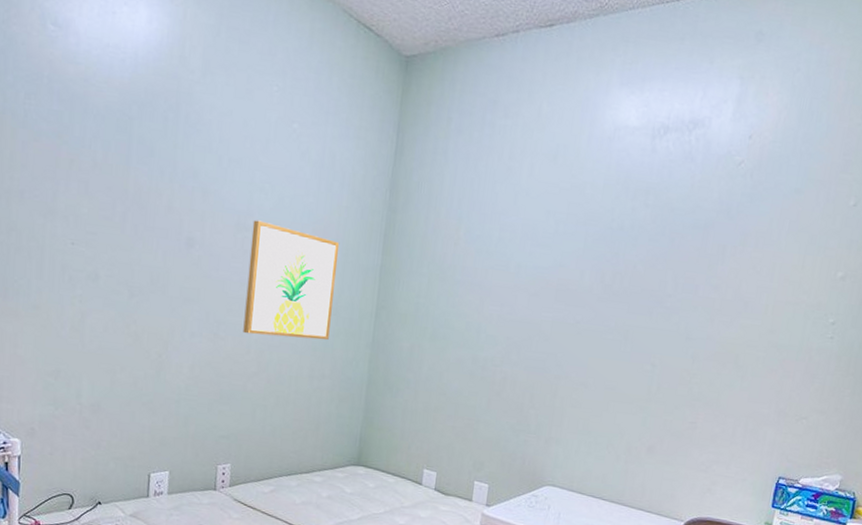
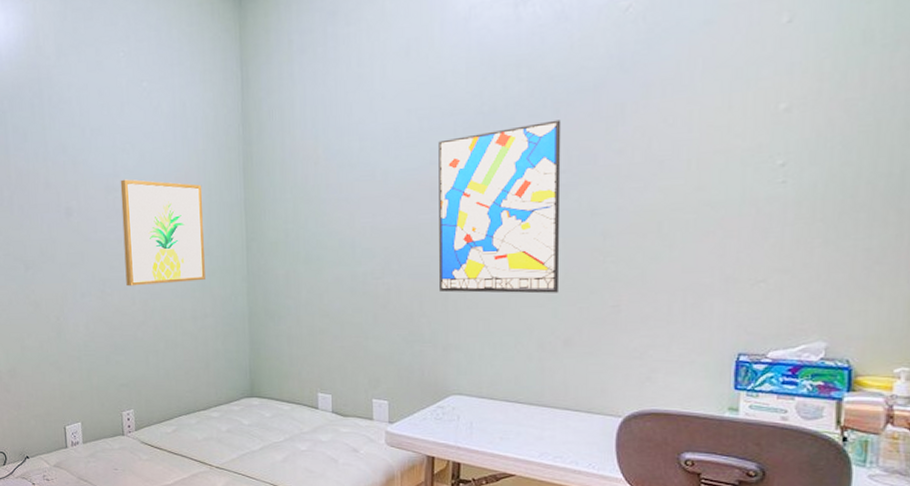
wall art: none [550,246,675,404] -> present [438,120,562,294]

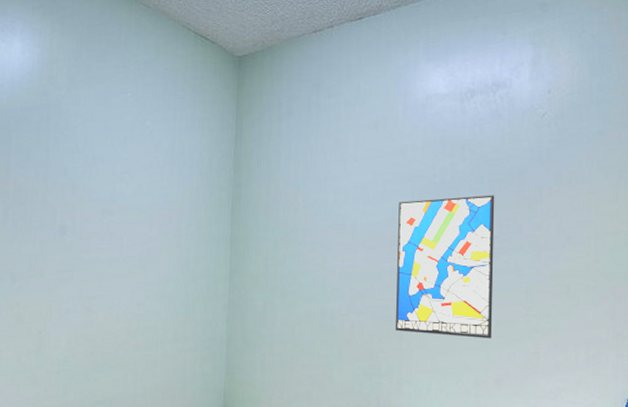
wall art: present [120,179,205,287] -> none [112,205,193,306]

